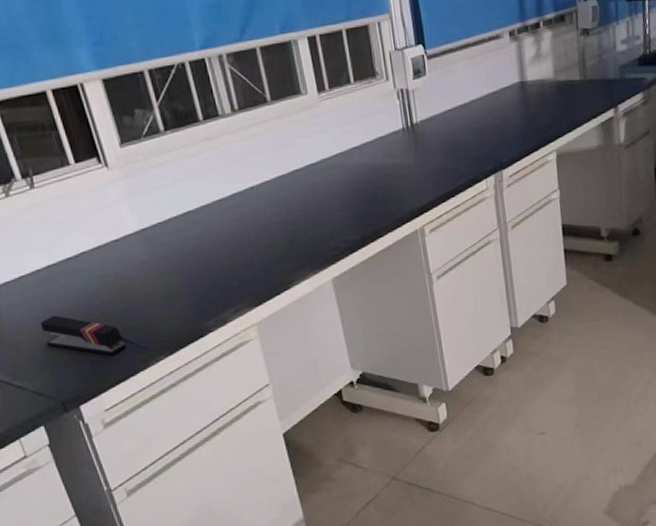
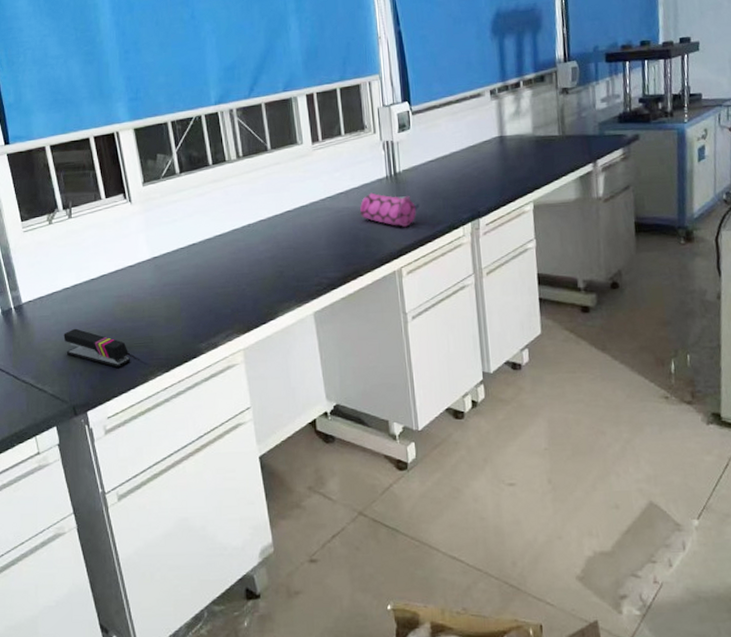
pencil case: none [375,146,440,183] -> present [359,192,419,227]

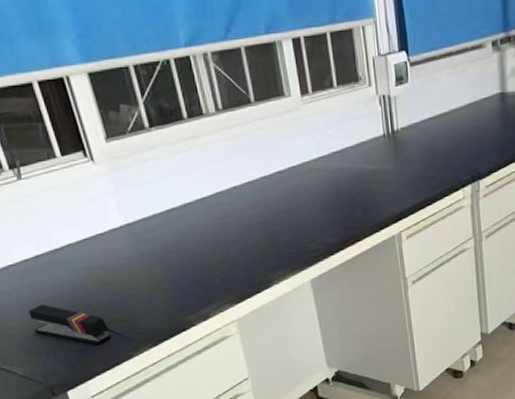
pencil case: present [359,192,419,227] -> none [355,152,419,189]

